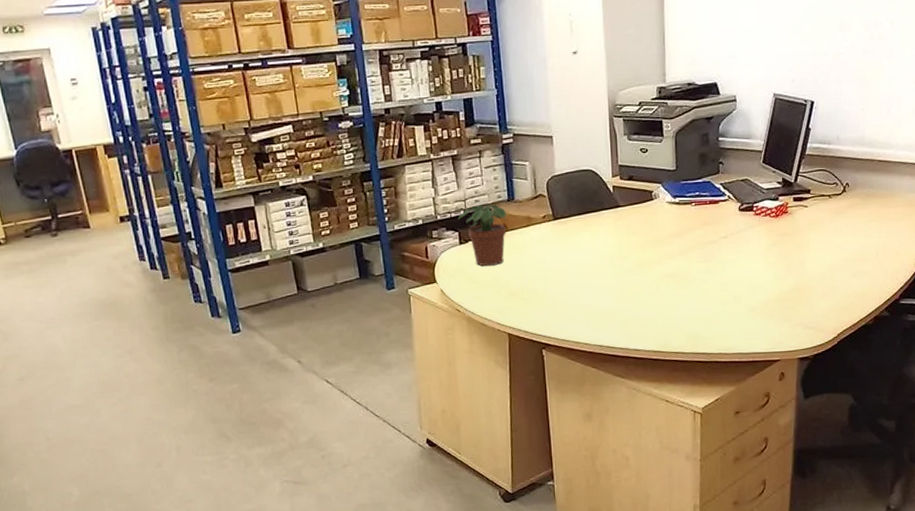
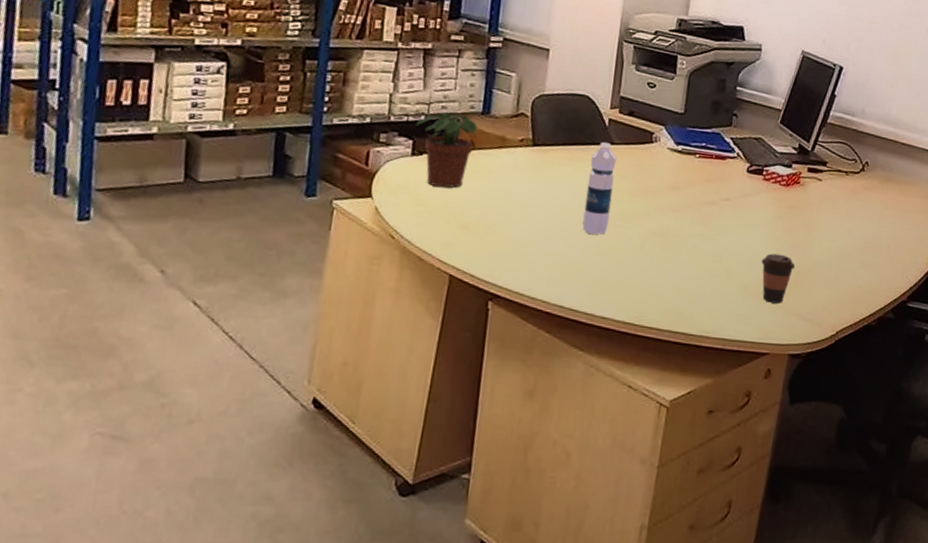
water bottle: none [603,207,628,284] -> present [582,142,617,235]
coffee cup: none [763,276,794,318] -> present [761,253,796,304]

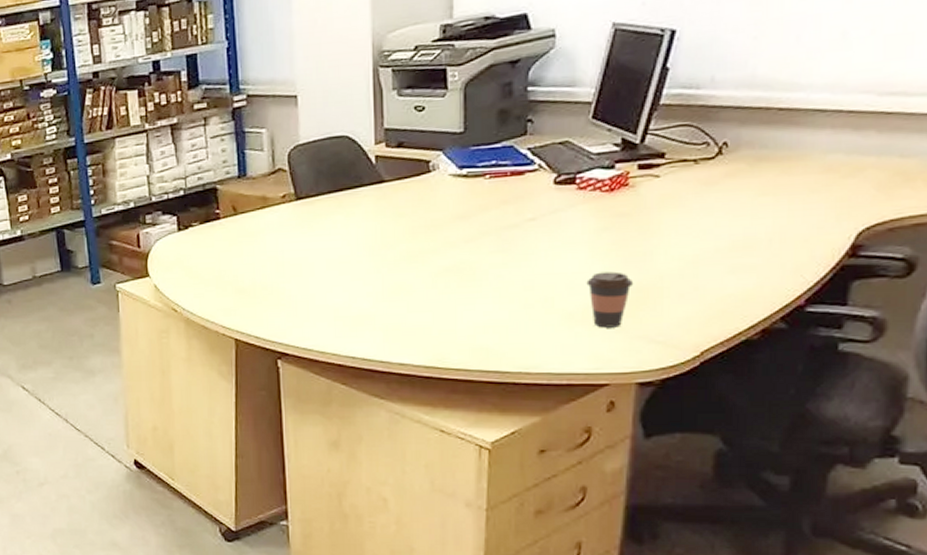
potted plant: present [415,112,478,188] -> none [176,182,237,258]
water bottle: present [582,142,617,235] -> none [361,182,392,280]

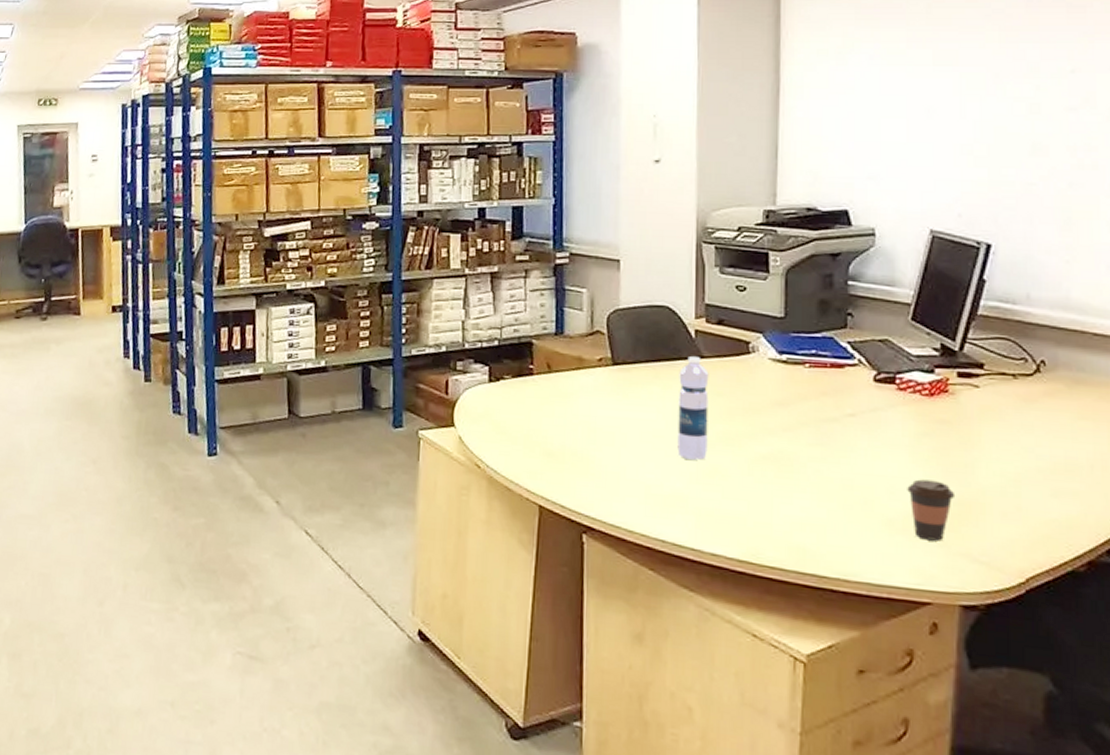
water bottle: none [361,182,392,280] -> present [677,356,709,460]

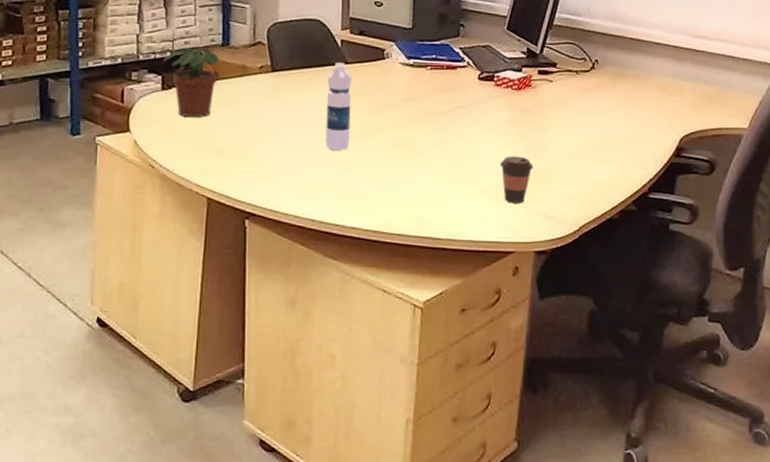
potted plant: none [489,335,553,414] -> present [162,47,220,118]

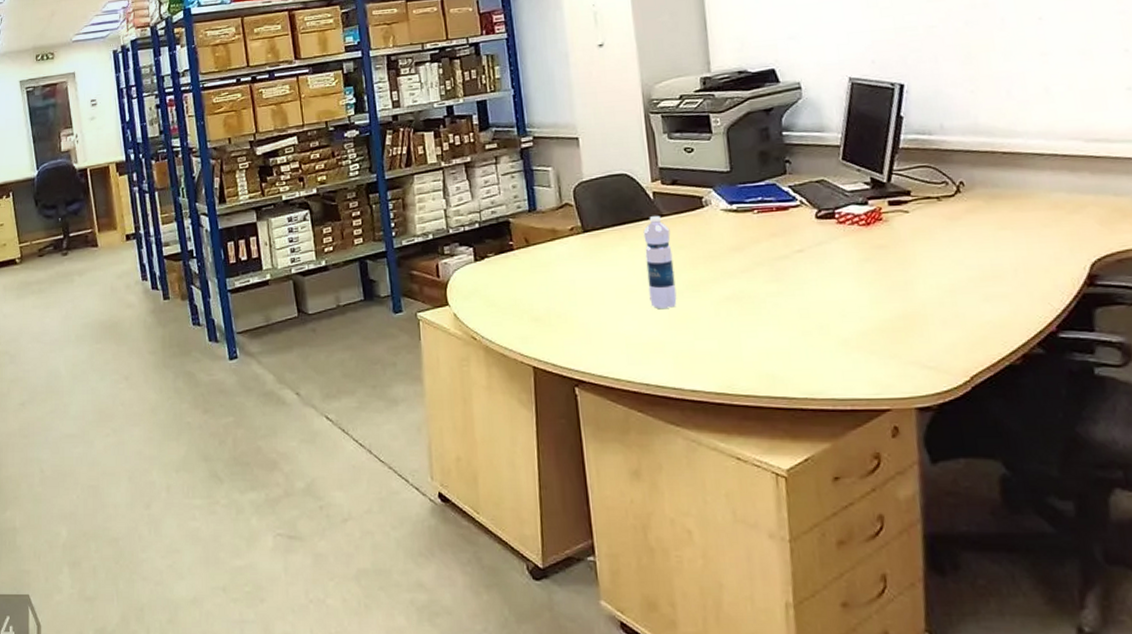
potted plant: present [162,47,220,118] -> none [472,216,528,287]
coffee cup: present [500,156,534,203] -> none [856,300,900,354]

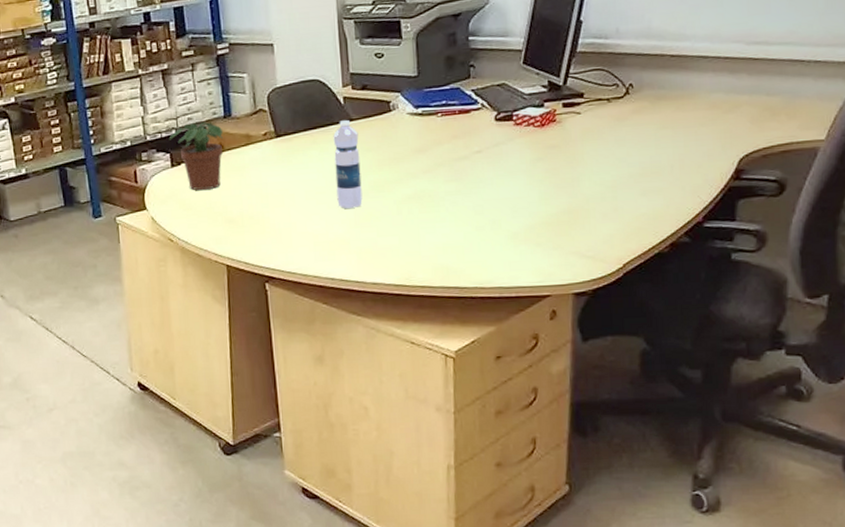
potted plant: none [472,216,528,287] -> present [169,122,224,191]

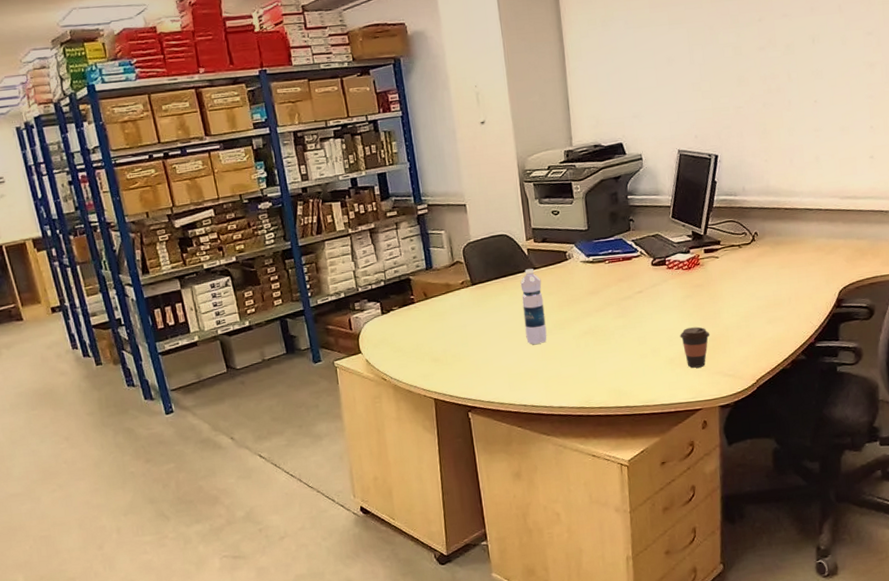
potted plant: present [169,122,224,191] -> none [378,274,426,335]
coffee cup: none [526,196,566,246] -> present [680,326,710,368]

